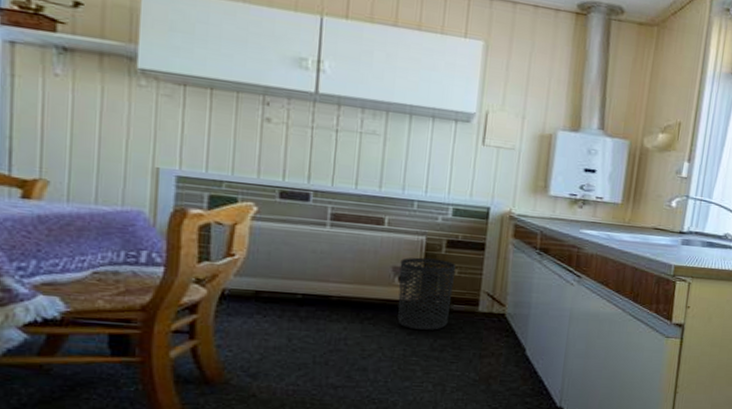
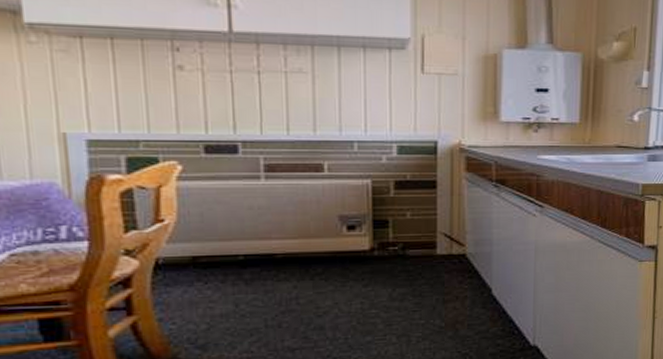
waste bin: present [398,257,457,331] -> none [346,202,408,281]

